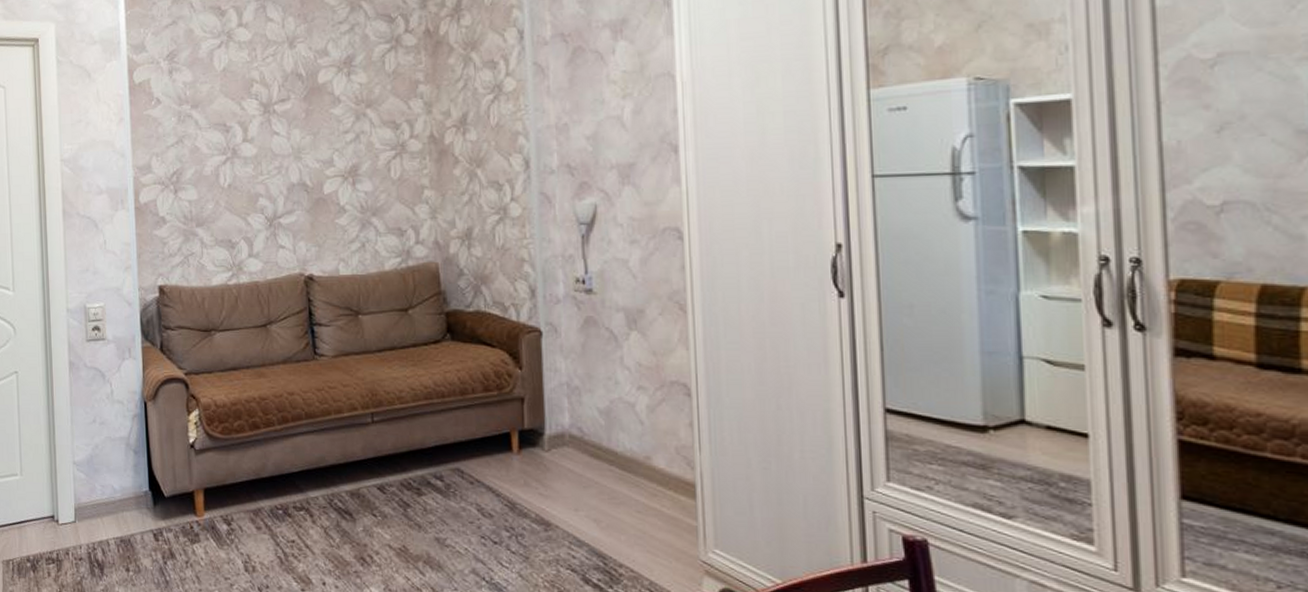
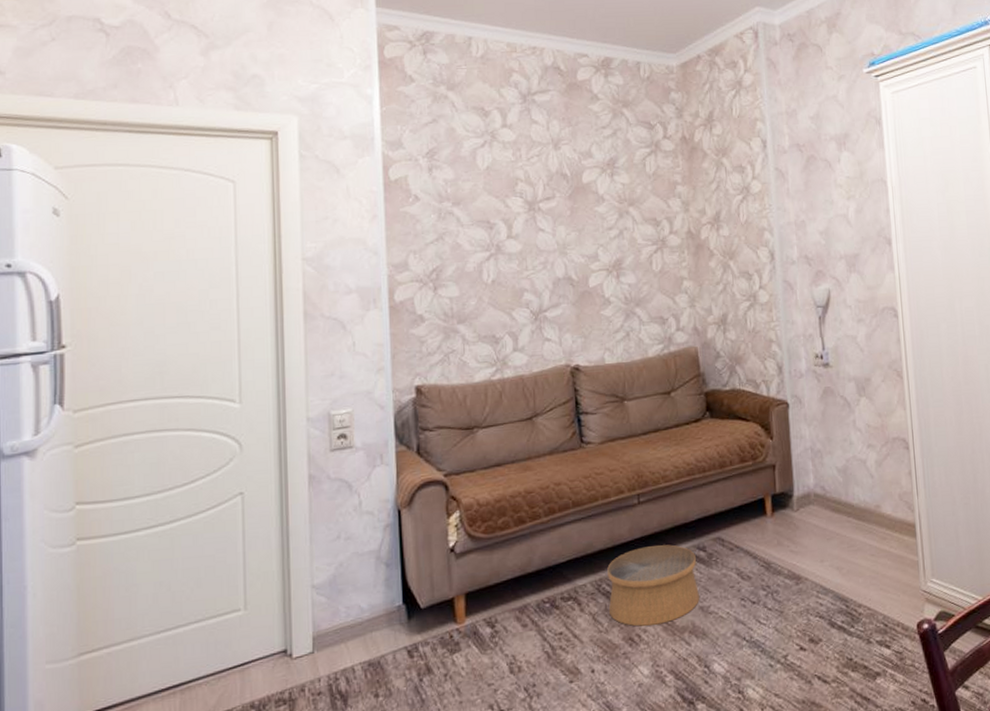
woven basket: none [339,468,435,549] -> present [607,545,700,627]

